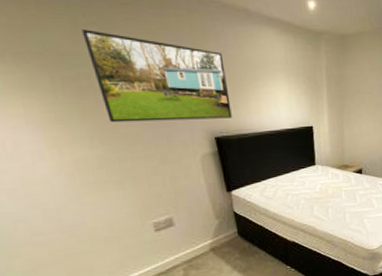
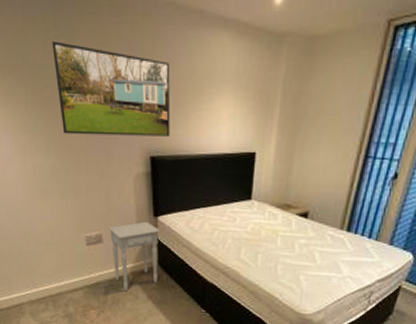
nightstand: none [178,197,240,267] -> present [108,221,160,291]

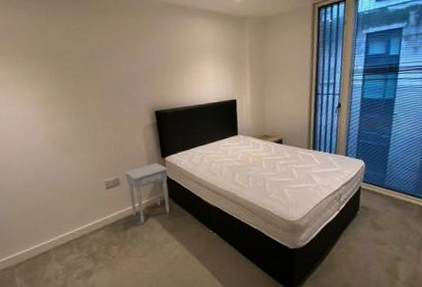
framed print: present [52,41,171,137] -> none [71,34,169,101]

